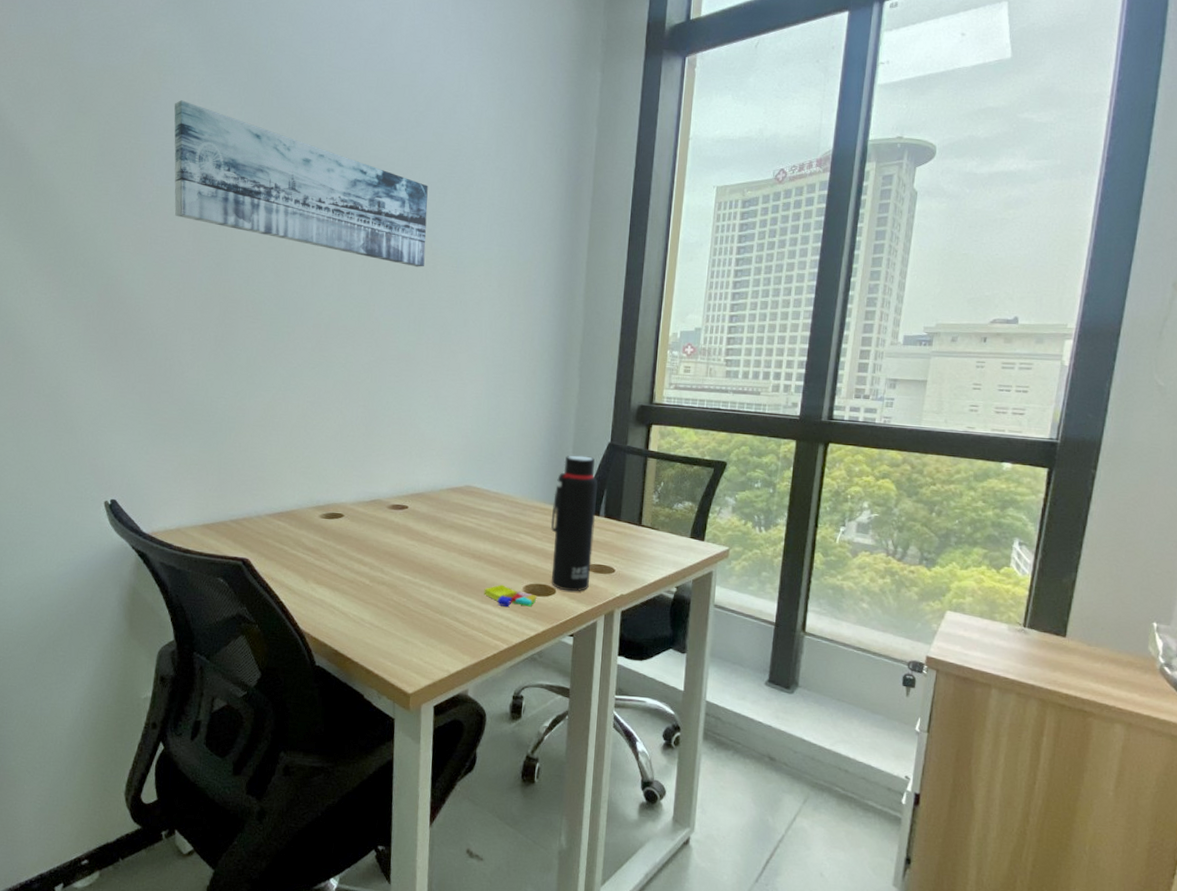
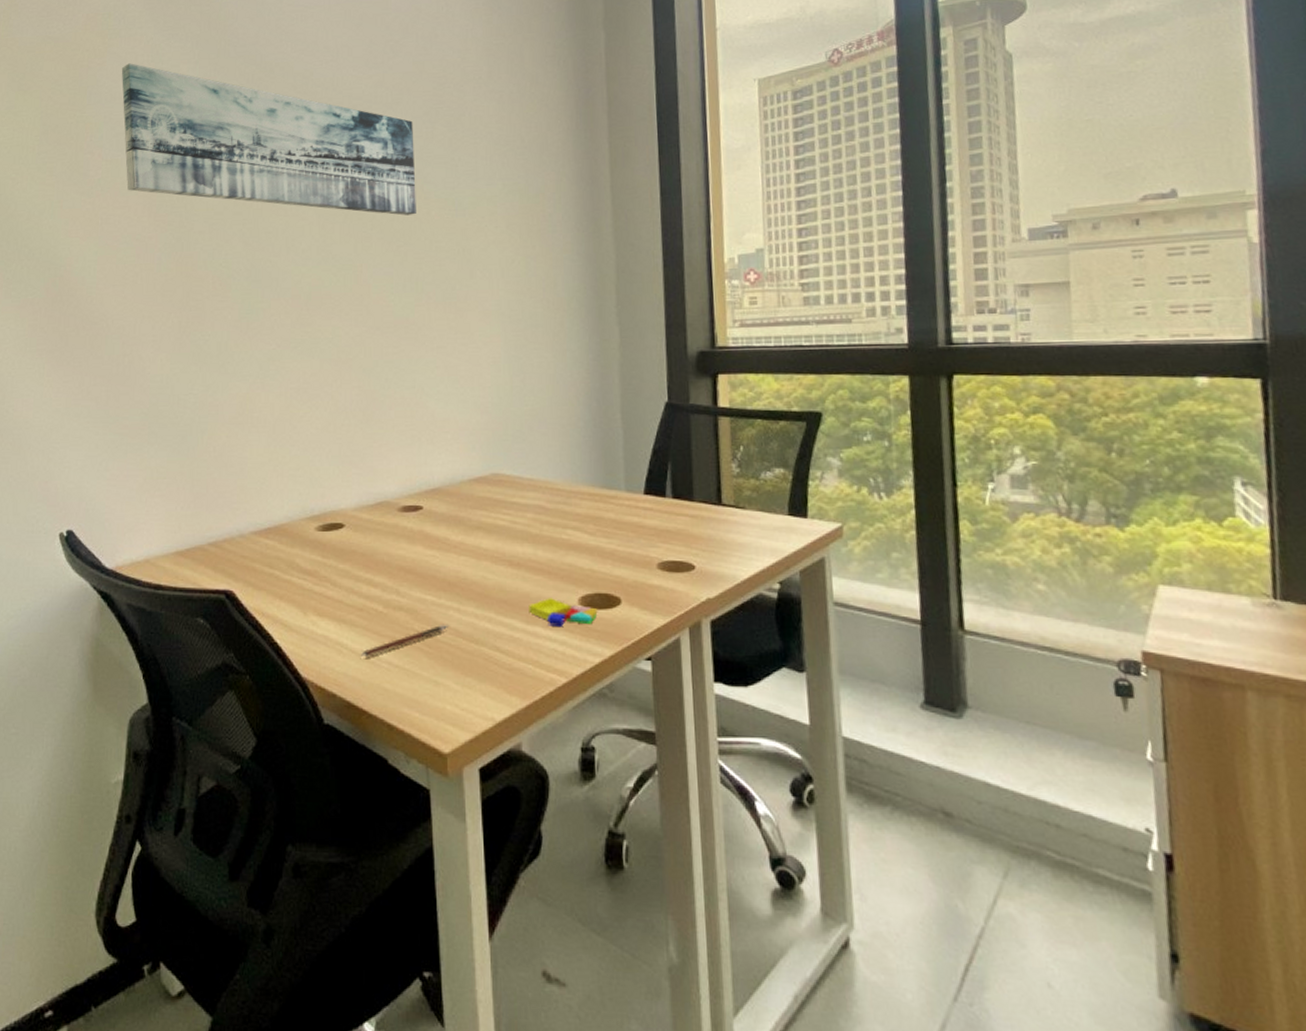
pen: none [349,597,421,618] -> present [361,624,450,657]
water bottle: present [550,455,598,592] -> none [604,422,664,600]

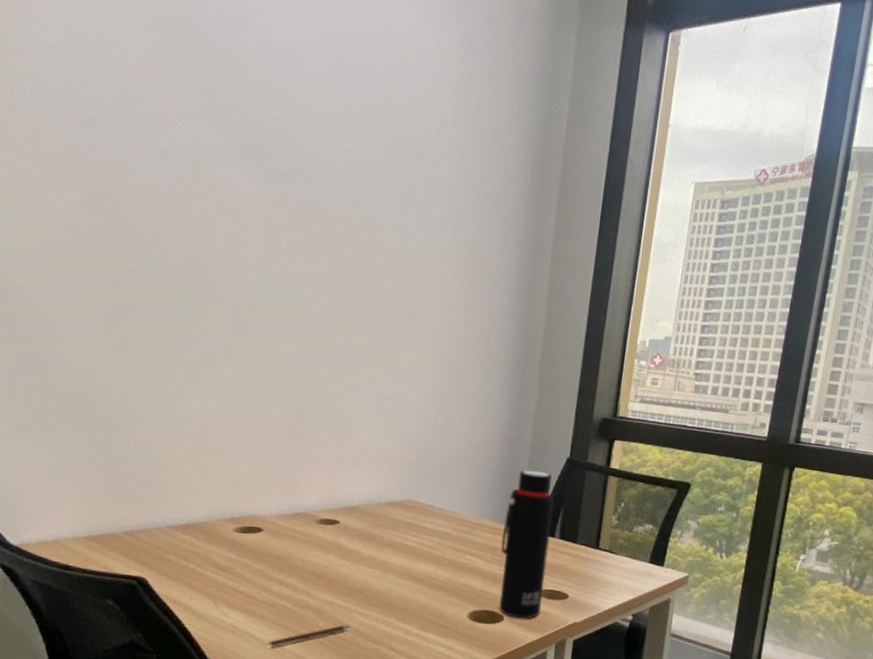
wall art: present [121,63,416,216] -> none [52,11,373,246]
sticky notes: present [528,598,598,628] -> none [424,610,483,636]
water bottle: none [604,422,664,600] -> present [499,470,554,620]

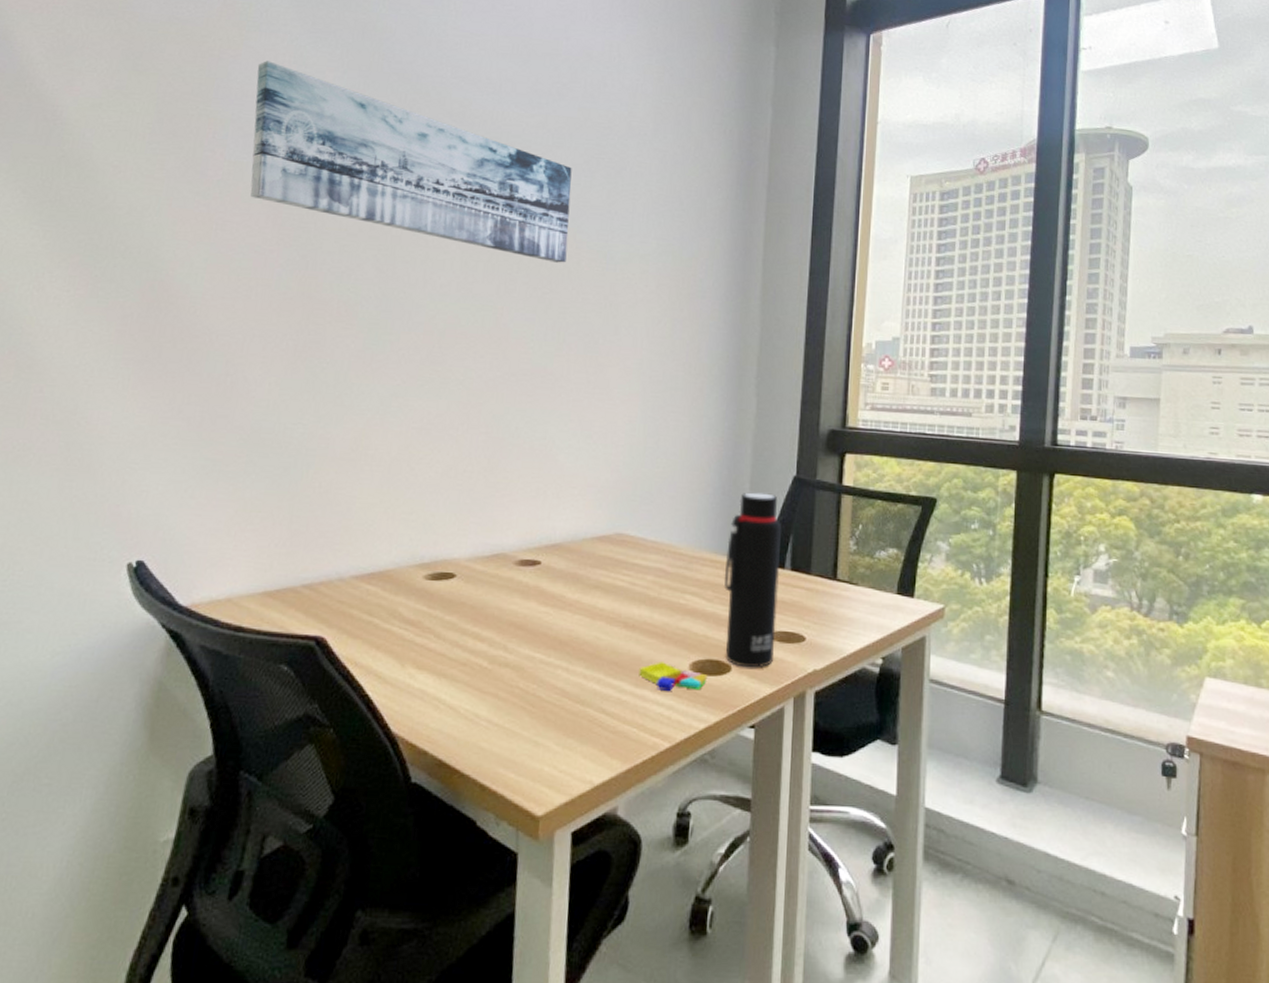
wall art: none [52,11,373,246] -> present [250,61,572,263]
pen: present [267,624,352,647] -> none [459,683,556,714]
sticky notes: none [424,610,483,636] -> present [639,662,708,692]

